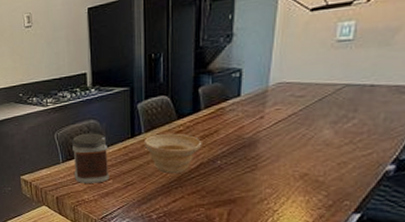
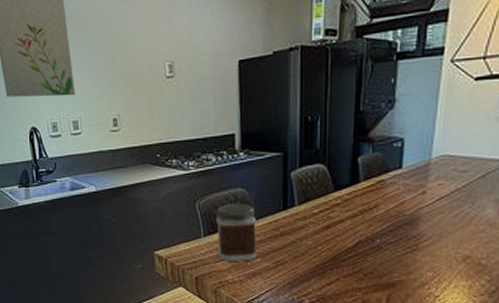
bowl: present [144,133,202,174] -> none [297,206,361,253]

